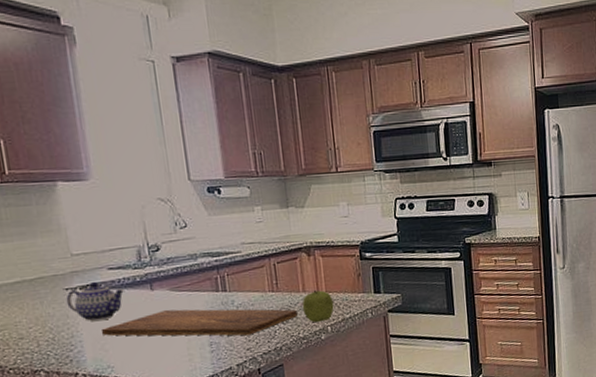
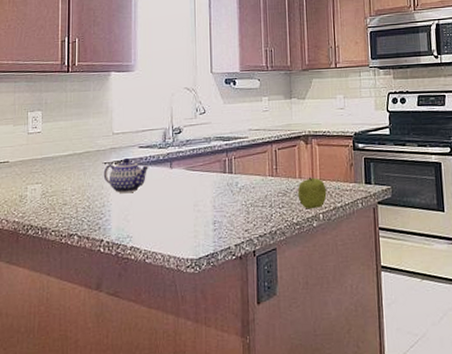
cutting board: present [101,309,297,336] -> none [126,187,293,217]

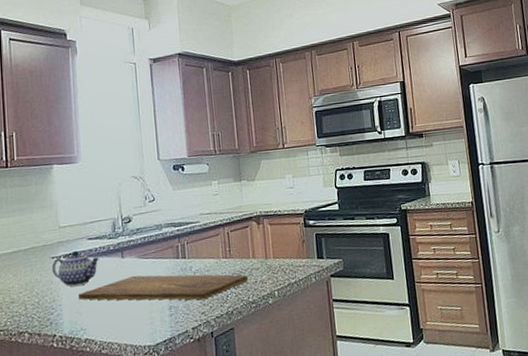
cutting board: none [126,187,293,217] -> present [77,274,248,301]
fruit: present [297,178,327,210] -> none [252,256,281,288]

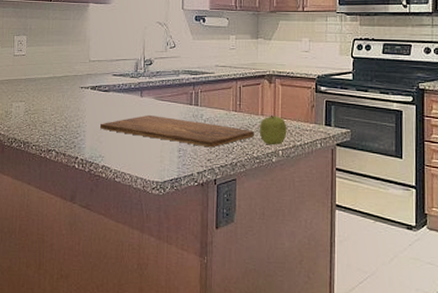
teapot: present [51,250,100,287] -> none [80,84,122,116]
fruit: none [252,256,281,288] -> present [259,116,287,146]

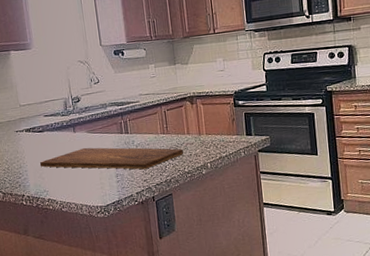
fruit: present [259,116,287,146] -> none [187,133,213,160]

